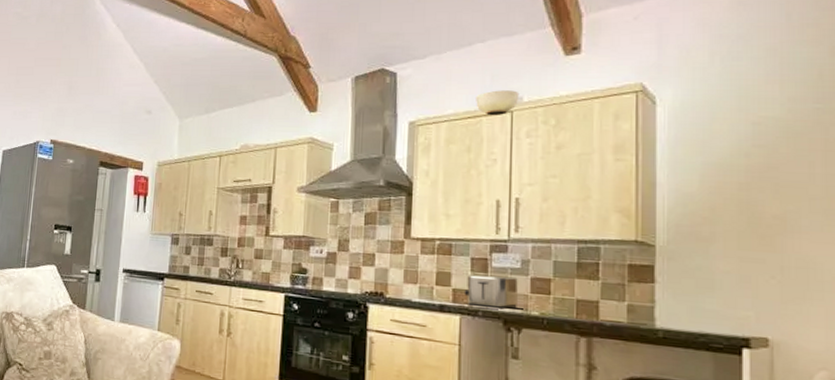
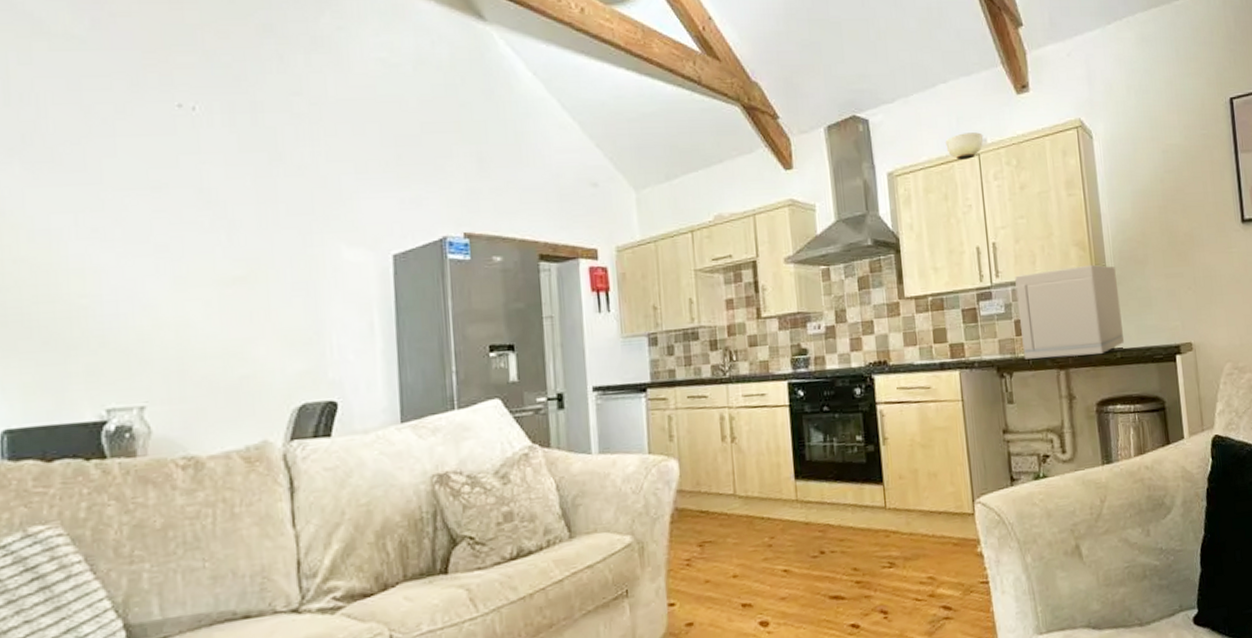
toaster: present [464,274,518,310] -> none [959,322,1006,360]
microwave: none [537,233,670,330] -> present [1015,264,1124,359]

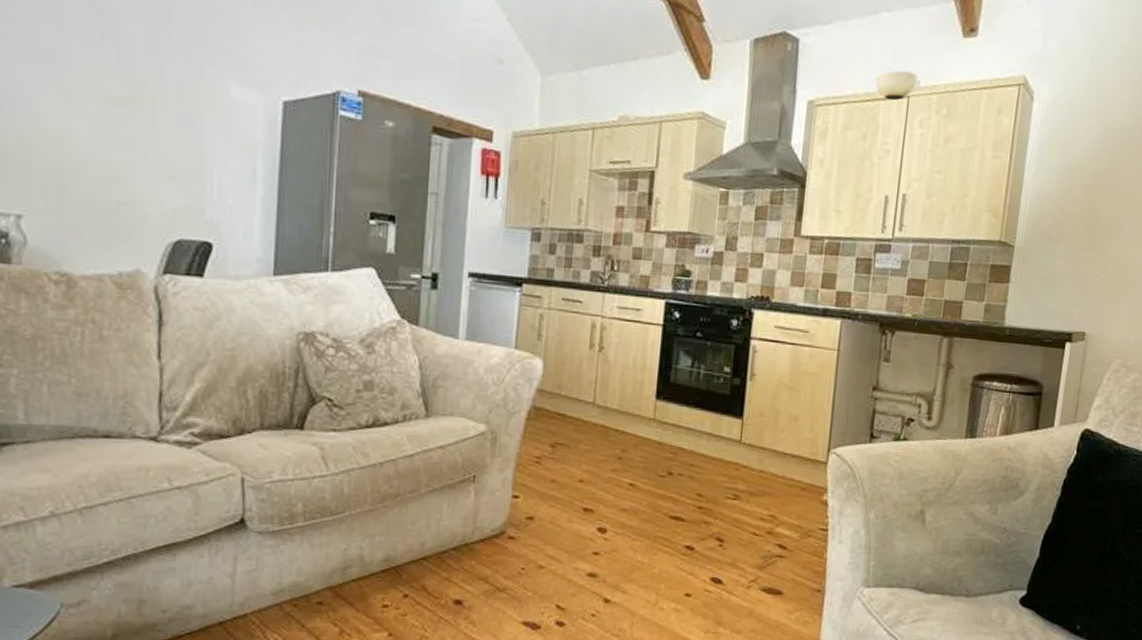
microwave: present [1015,264,1124,359] -> none [910,232,1025,329]

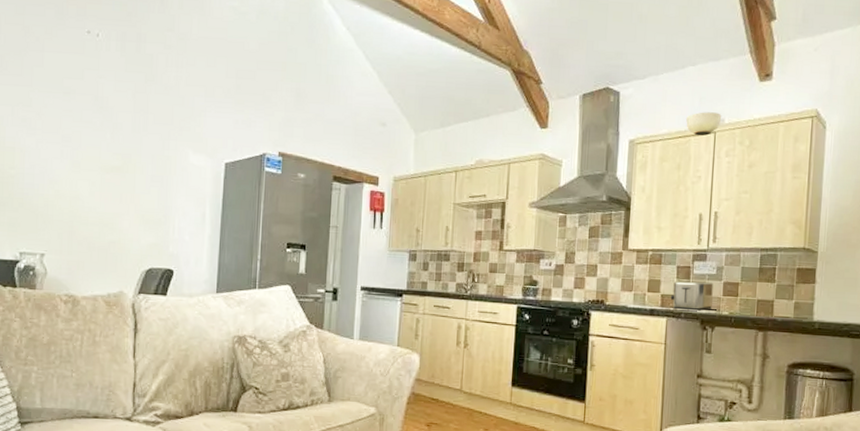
toaster: none [846,276,897,312] -> present [670,281,713,311]

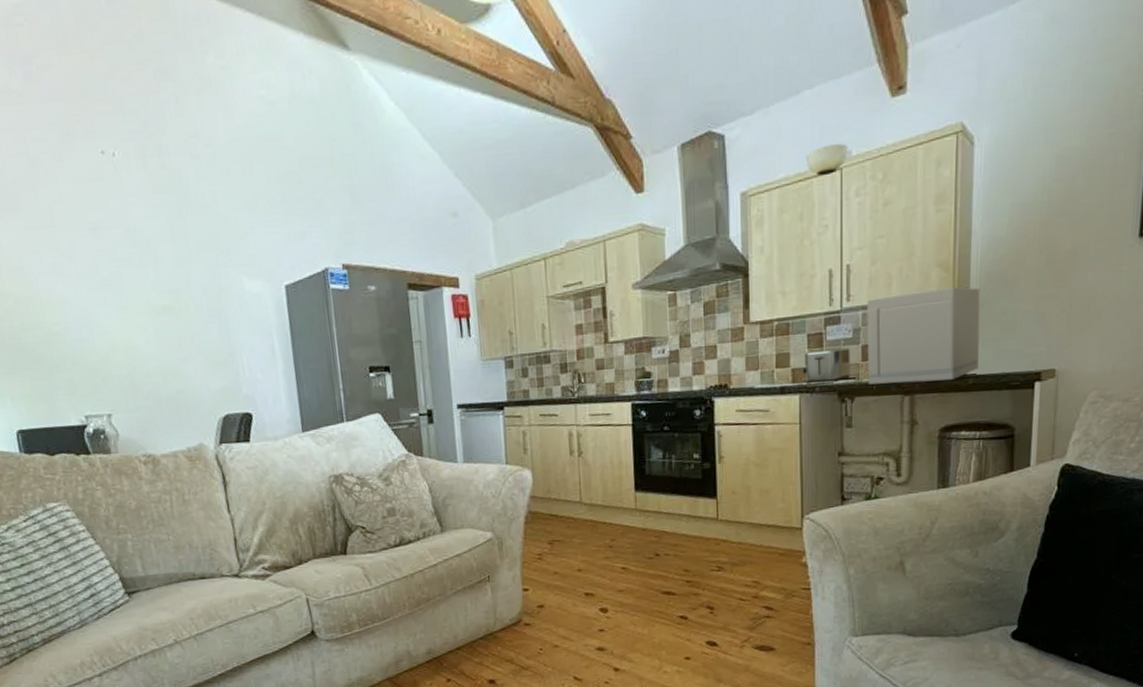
microwave: none [727,242,827,323] -> present [867,286,980,385]

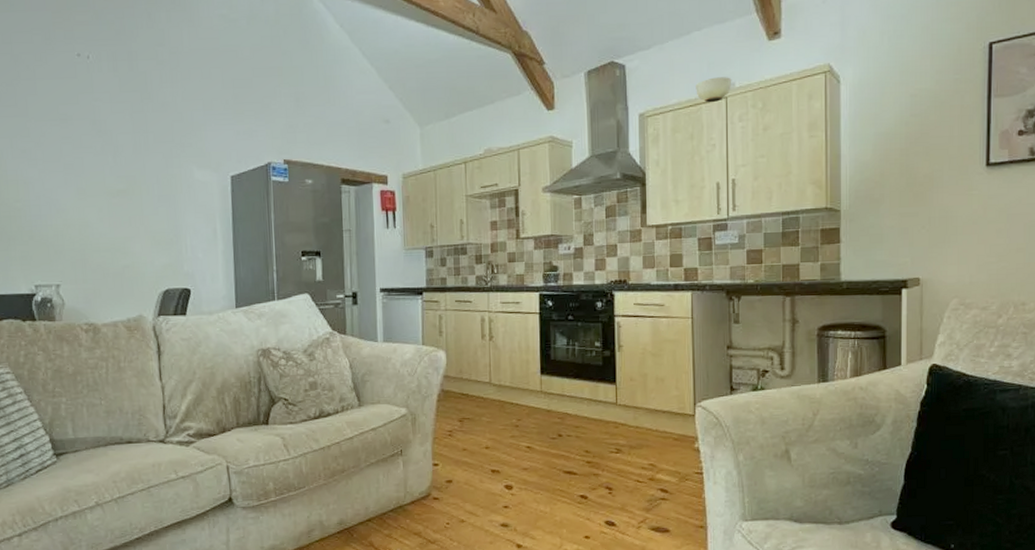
toaster: present [802,347,850,384] -> none [693,251,737,283]
microwave: present [867,286,980,385] -> none [751,202,851,286]

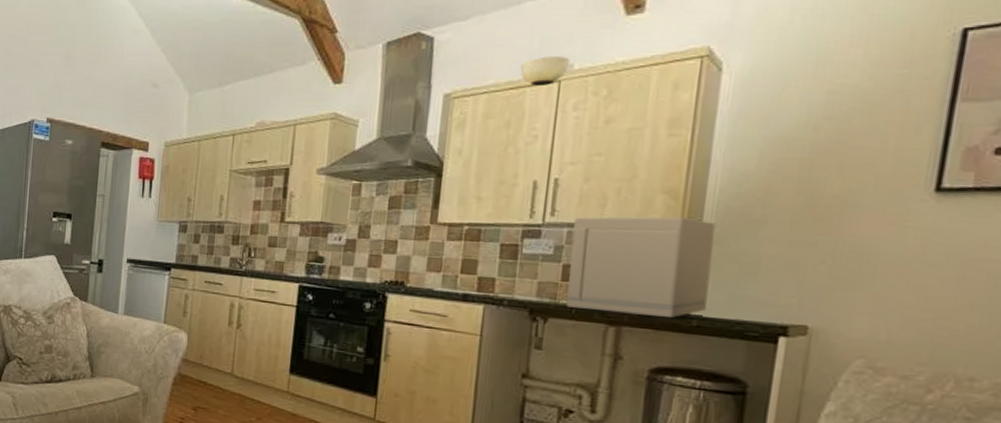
microwave: none [751,202,851,286] -> present [566,216,715,319]

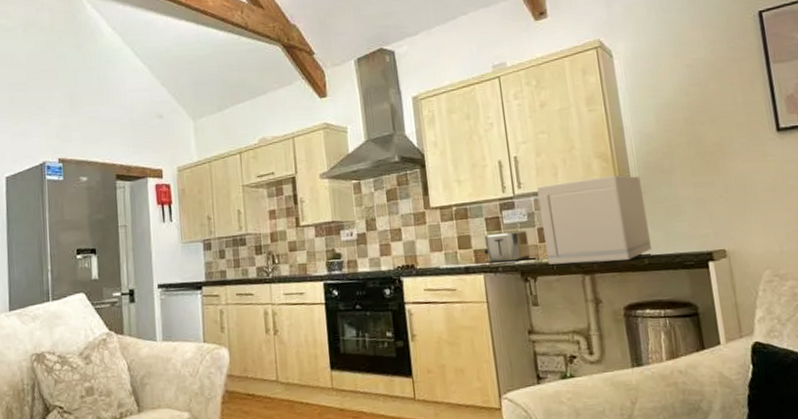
toaster: none [489,262,549,299] -> present [483,230,530,264]
bowl: present [520,56,570,87] -> none [467,57,503,83]

